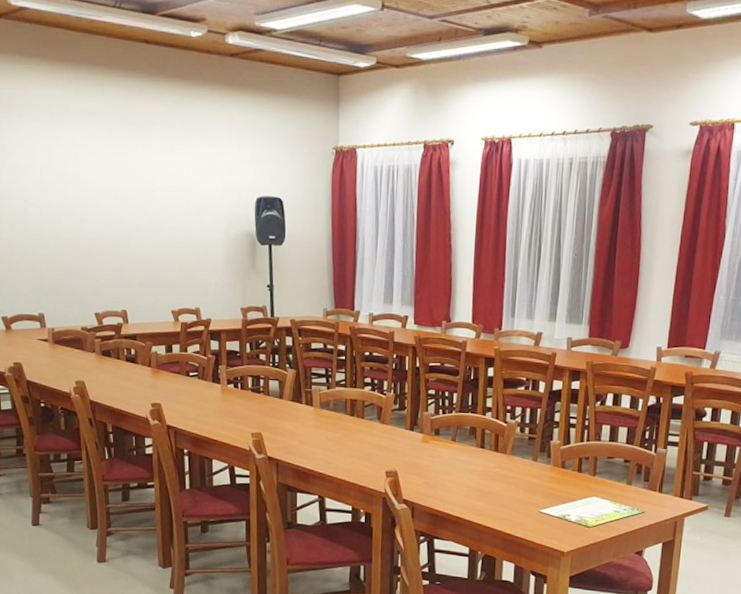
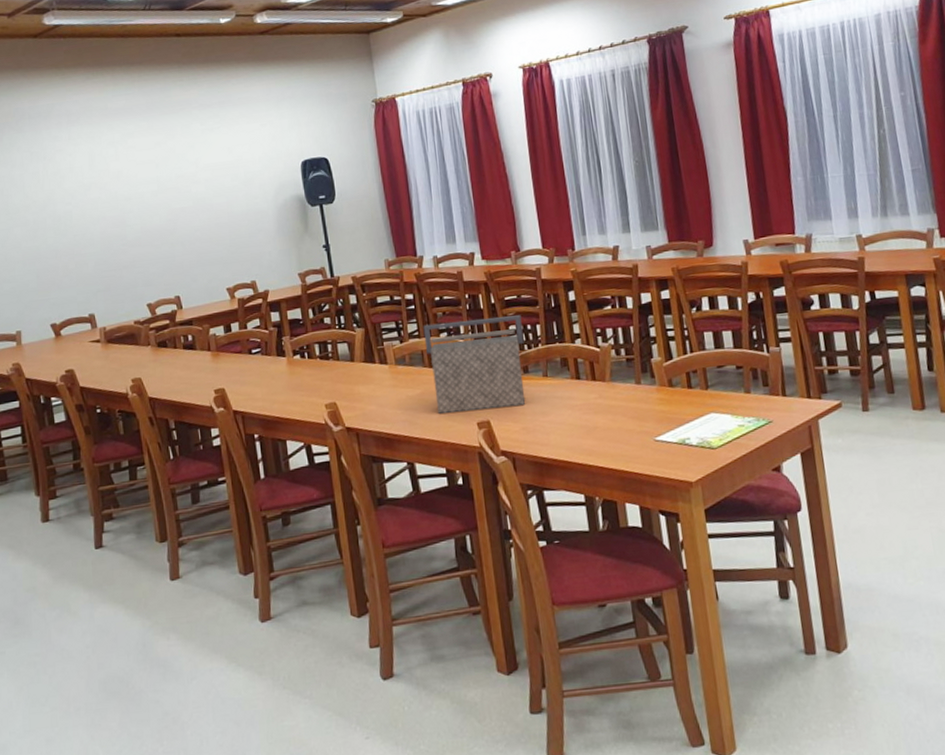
handbag: none [349,376,441,462] -> present [423,315,526,414]

